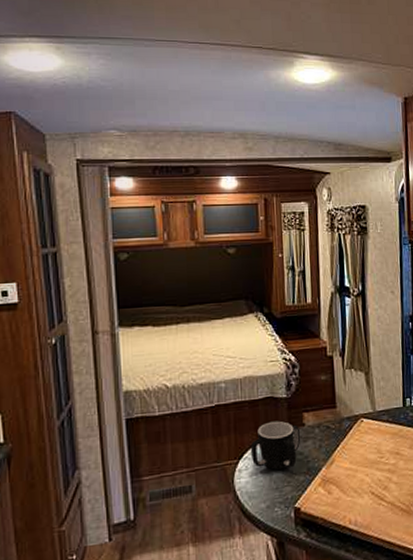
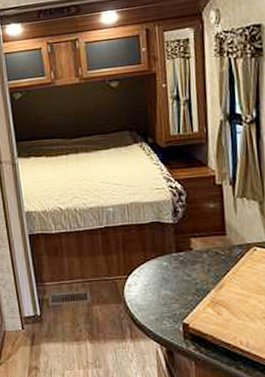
mug: present [250,421,300,470] -> none [138,244,188,288]

